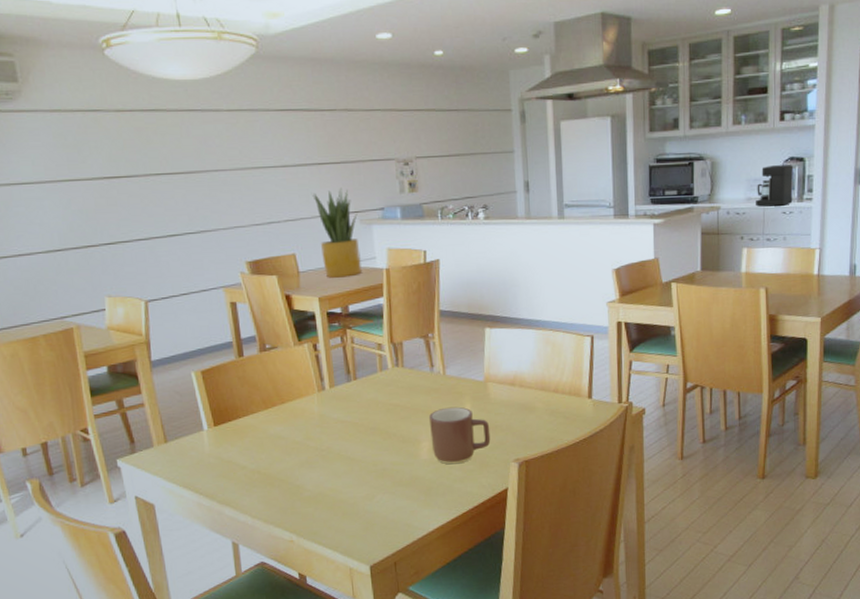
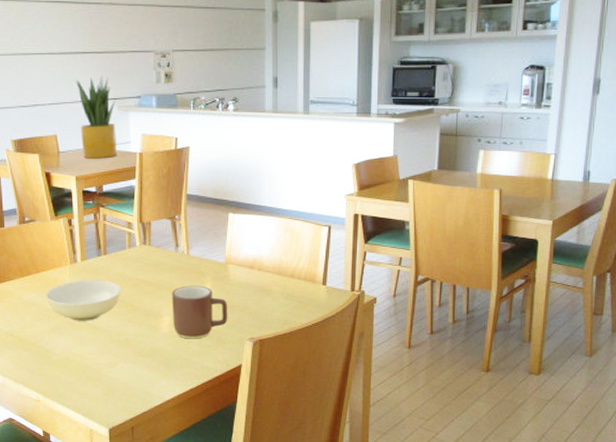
bowl: none [293,407,376,453] -> present [46,280,122,321]
coffee maker: present [756,165,793,207] -> none [495,72,533,111]

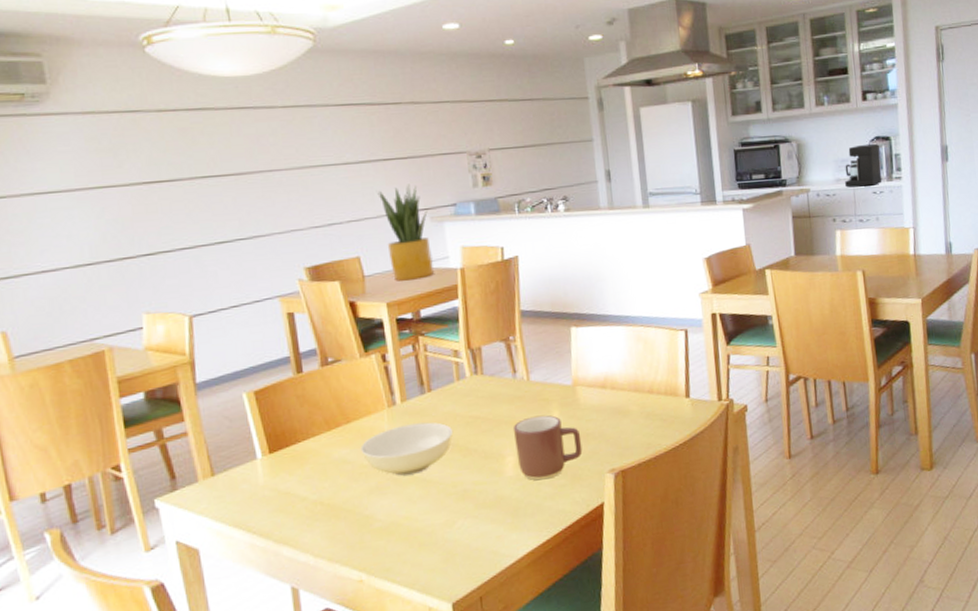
coffee maker: none [495,72,533,111] -> present [845,144,881,188]

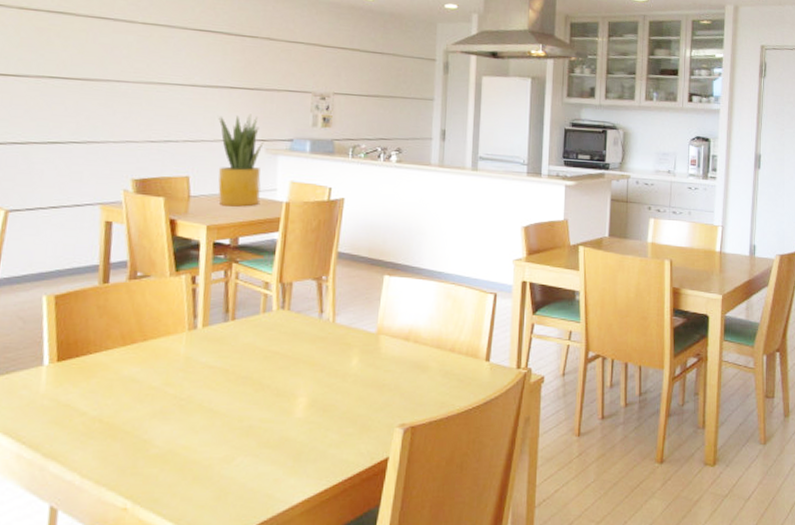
bowl: present [360,422,454,476] -> none [152,351,250,403]
mug: present [512,415,583,481] -> none [308,359,377,426]
coffee maker: present [845,144,881,188] -> none [664,142,699,181]

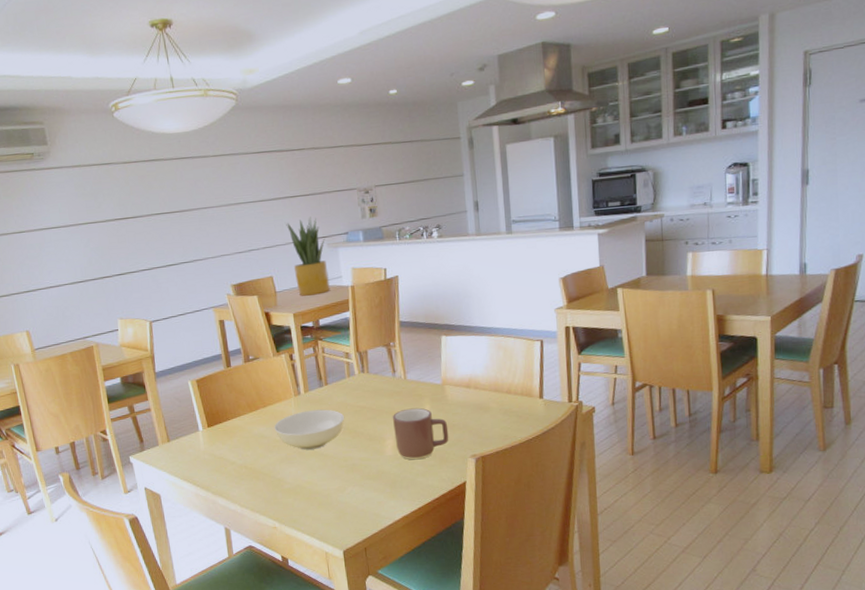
bowl: none [152,351,250,403] -> present [274,409,345,450]
mug: none [308,359,377,426] -> present [392,407,449,460]

